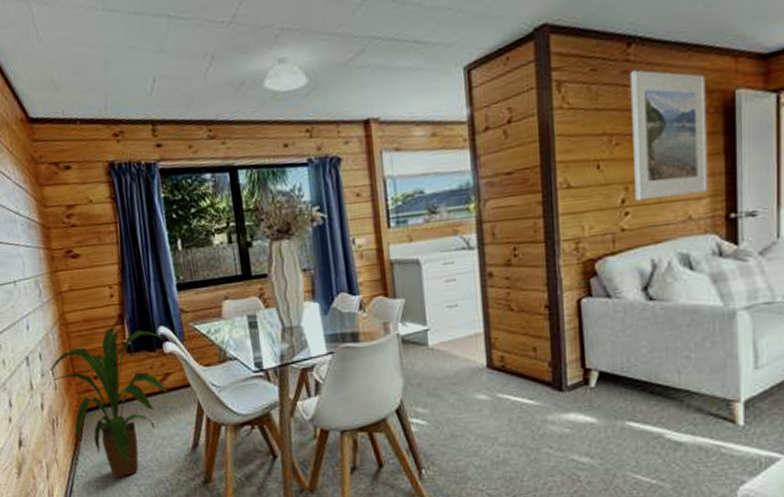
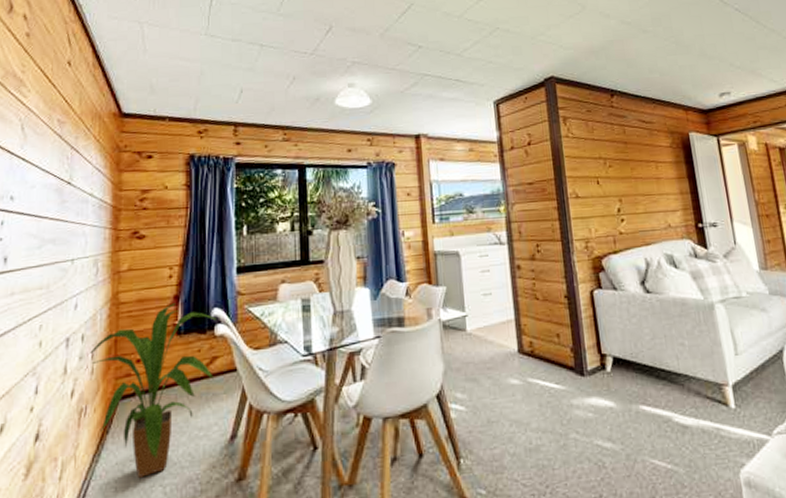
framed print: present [629,70,708,201] -> none [614,113,680,211]

